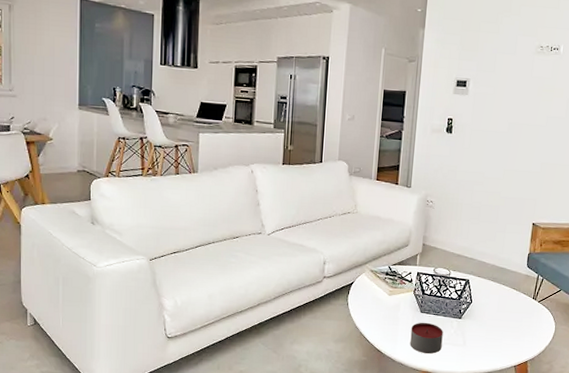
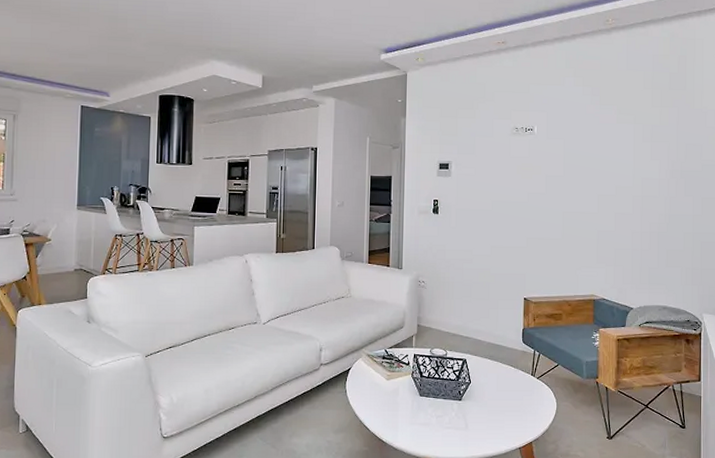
candle: present [410,322,443,354] -> none [411,406,444,439]

